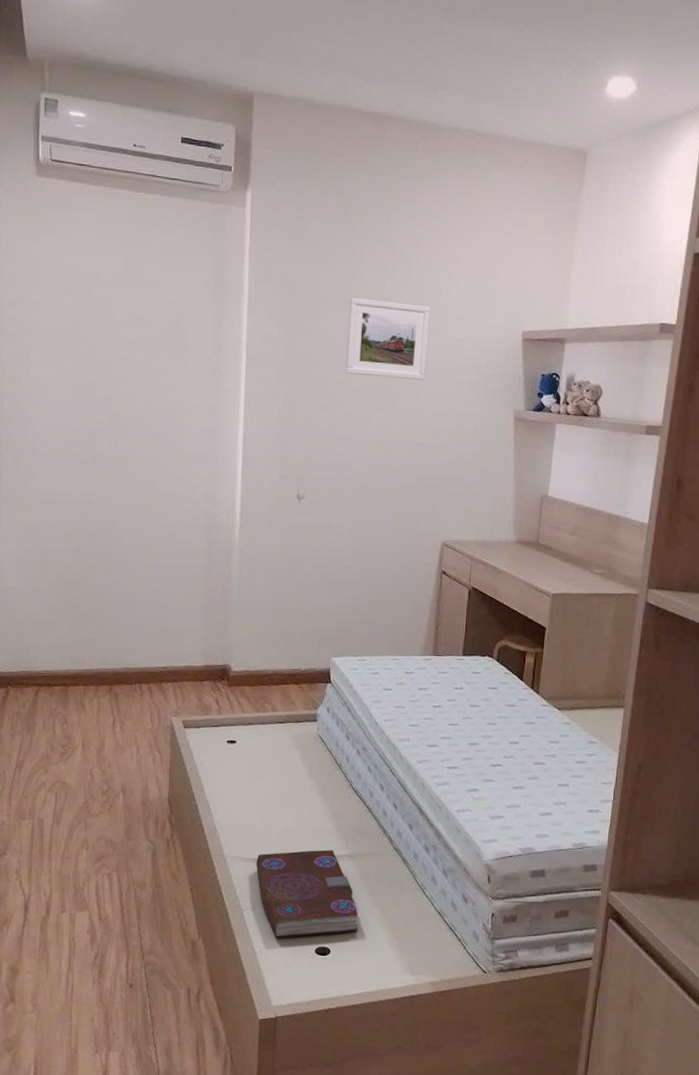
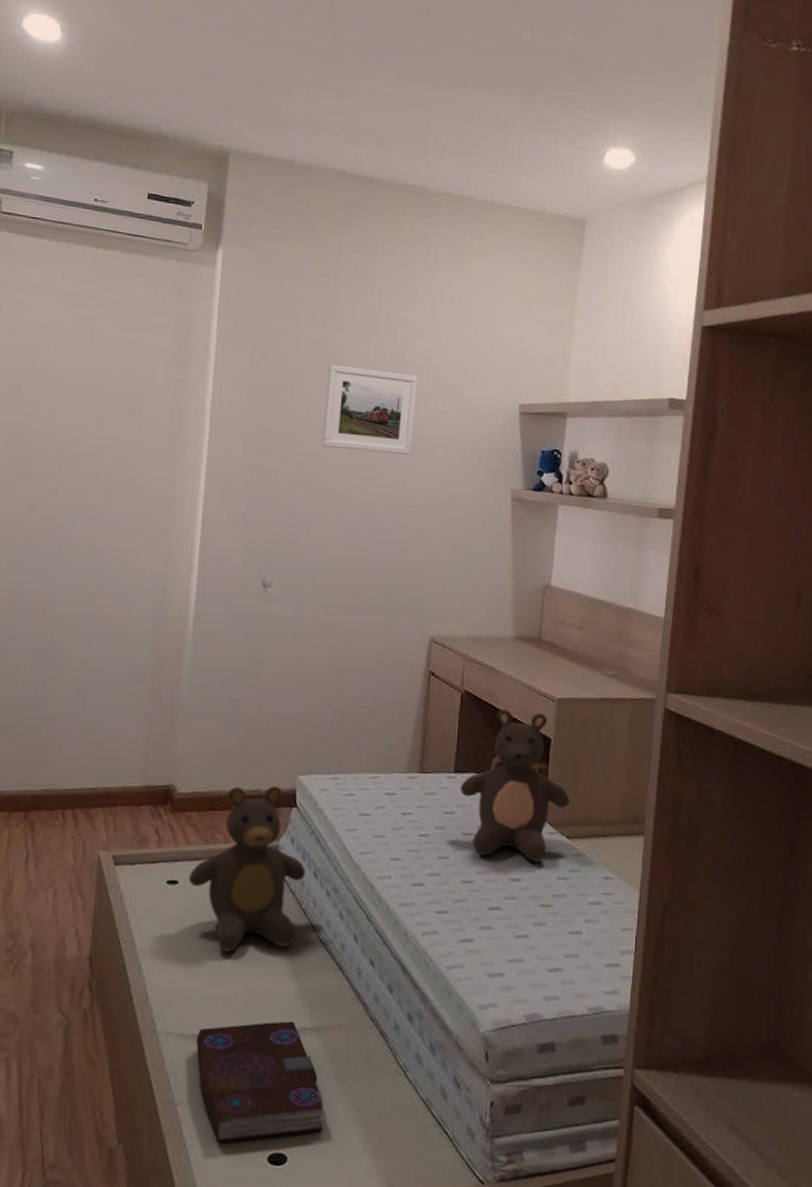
teddy bear: none [244,665,339,797] -> present [188,785,305,952]
teddy bear: none [468,603,561,729] -> present [461,709,570,862]

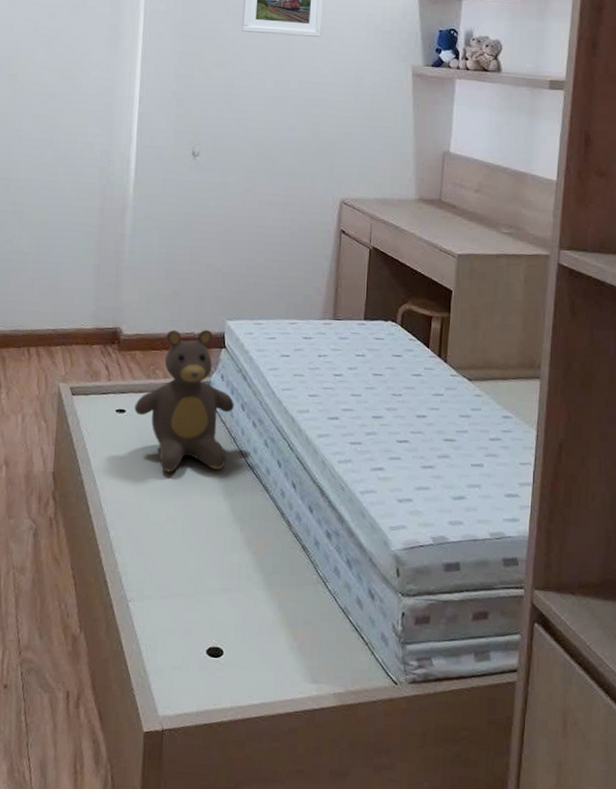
book: present [196,1021,328,1143] -> none [143,533,258,636]
teddy bear: present [461,709,570,862] -> none [370,264,470,401]

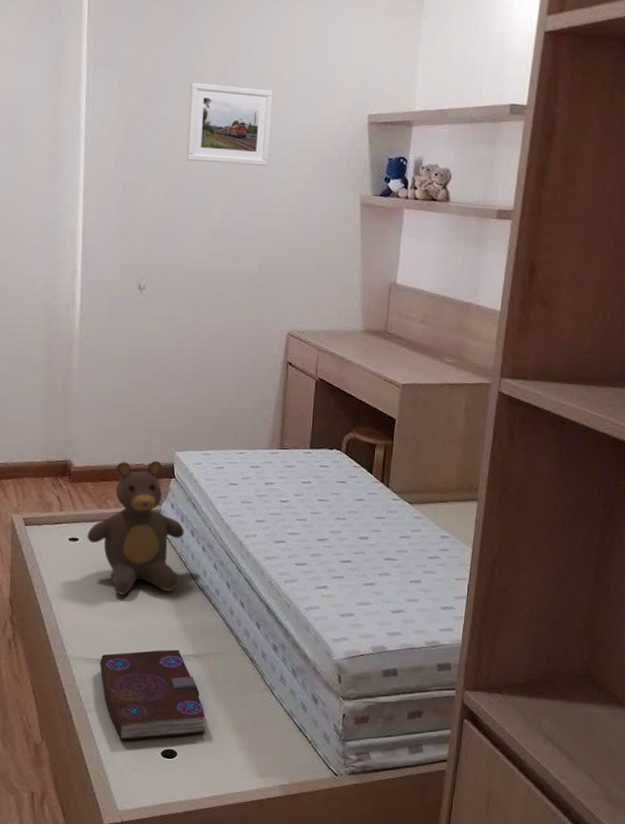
book: none [143,533,258,636] -> present [100,649,209,741]

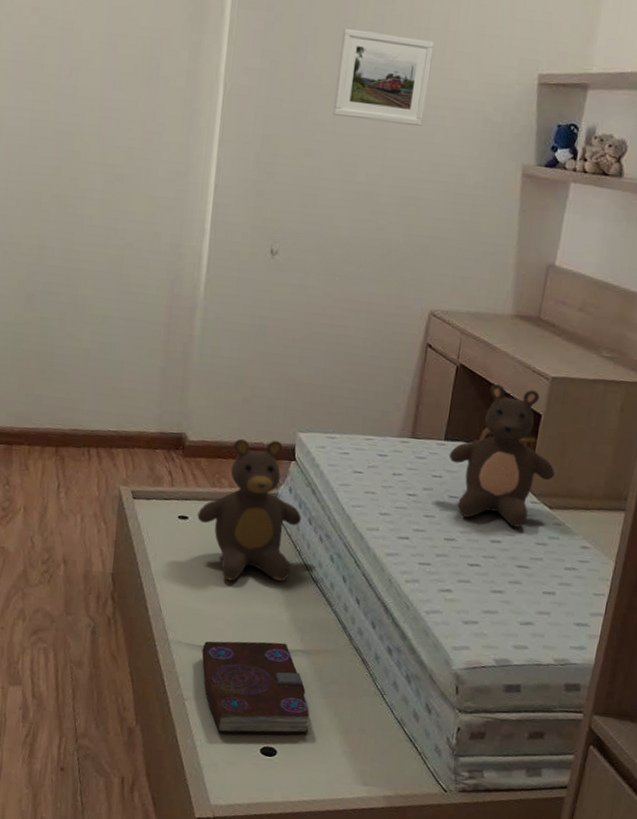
teddy bear: none [316,394,412,524] -> present [449,384,555,528]

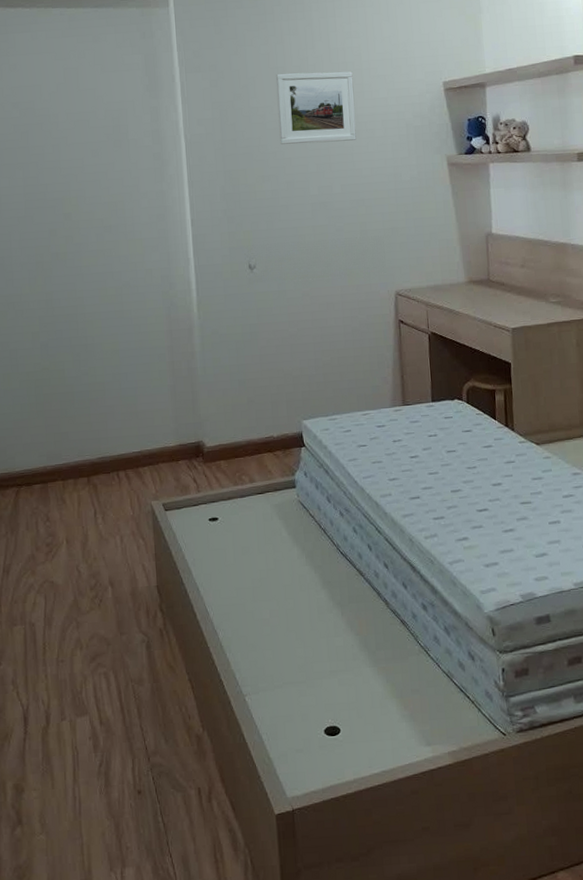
teddy bear: present [197,438,301,581] -> none [226,431,320,570]
book: present [201,641,313,735] -> none [252,620,369,723]
teddy bear: present [449,384,555,528] -> none [439,342,534,468]

